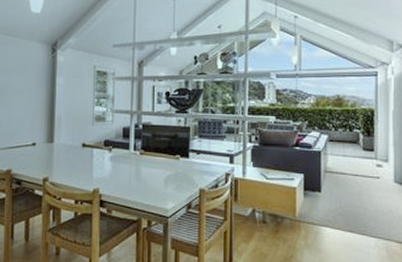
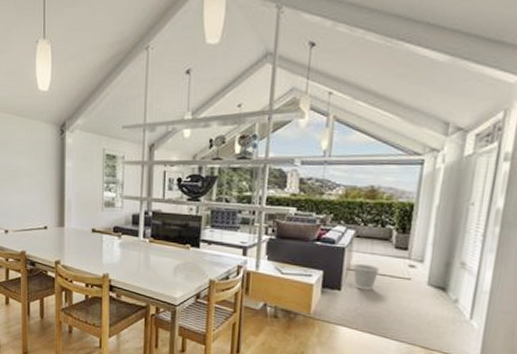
wastebasket: none [329,165,352,190] -> present [353,263,379,290]

